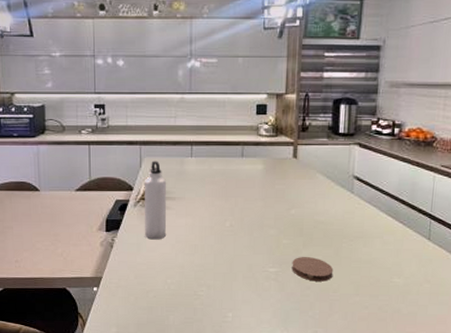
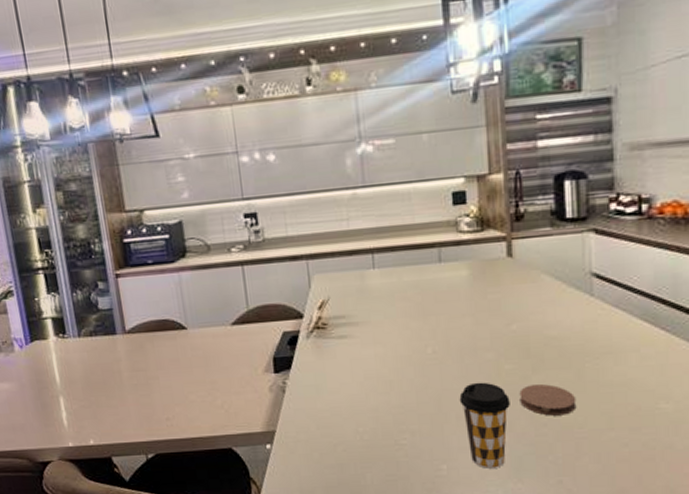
water bottle: present [144,161,167,240] -> none [317,277,351,379]
coffee cup: none [246,251,284,319] -> present [459,382,510,470]

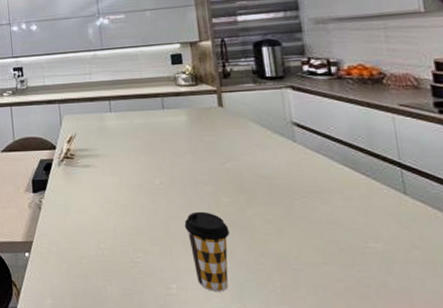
coaster: present [519,384,577,416] -> none [237,217,290,247]

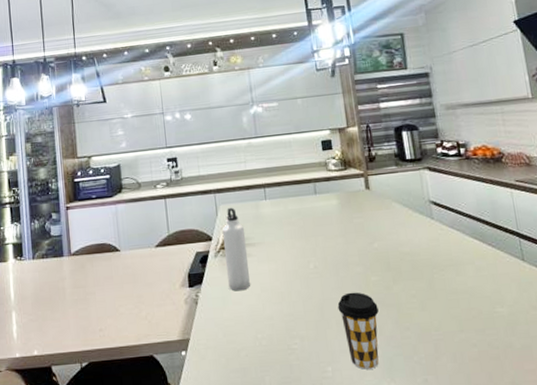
water bottle: none [66,118,93,200] -> present [223,207,250,291]

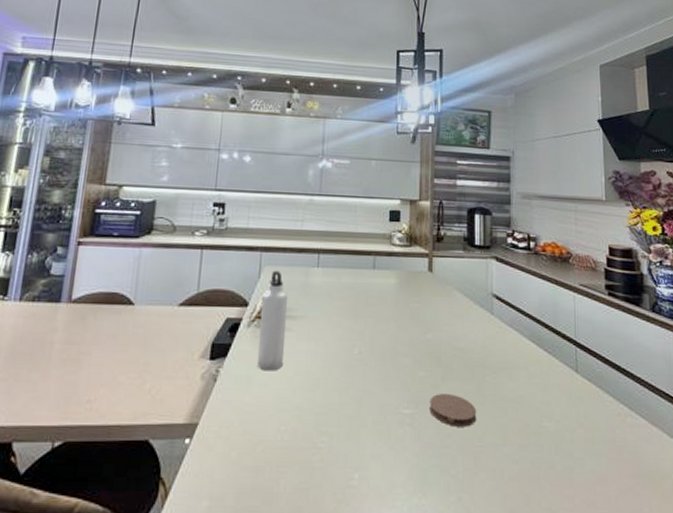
coffee cup: present [337,292,379,370] -> none [377,387,421,482]
coaster: none [385,293,431,321] -> present [429,394,477,427]

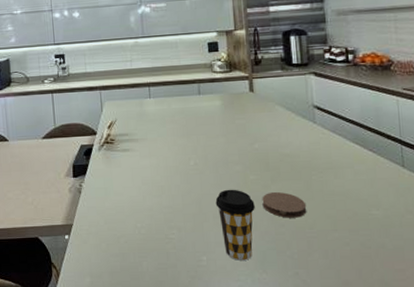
water bottle: present [256,270,288,371] -> none [107,104,132,183]
coffee cup: none [377,387,421,482] -> present [215,189,255,262]

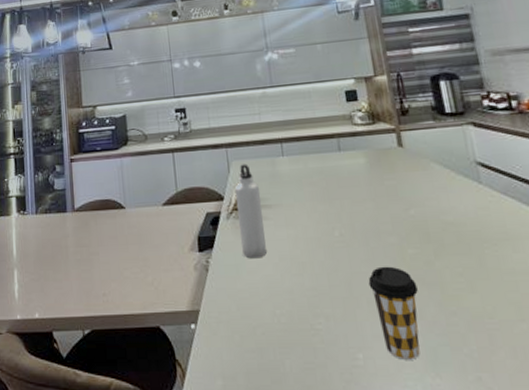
water bottle: none [107,104,132,183] -> present [235,164,267,259]
coaster: present [262,192,307,218] -> none [425,270,483,304]

